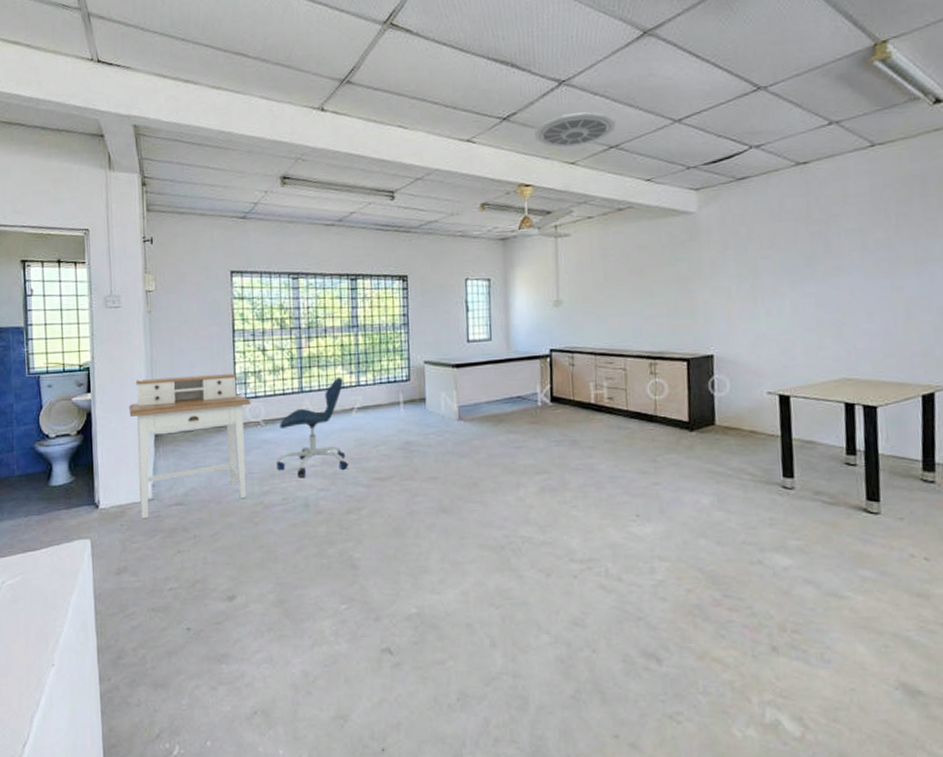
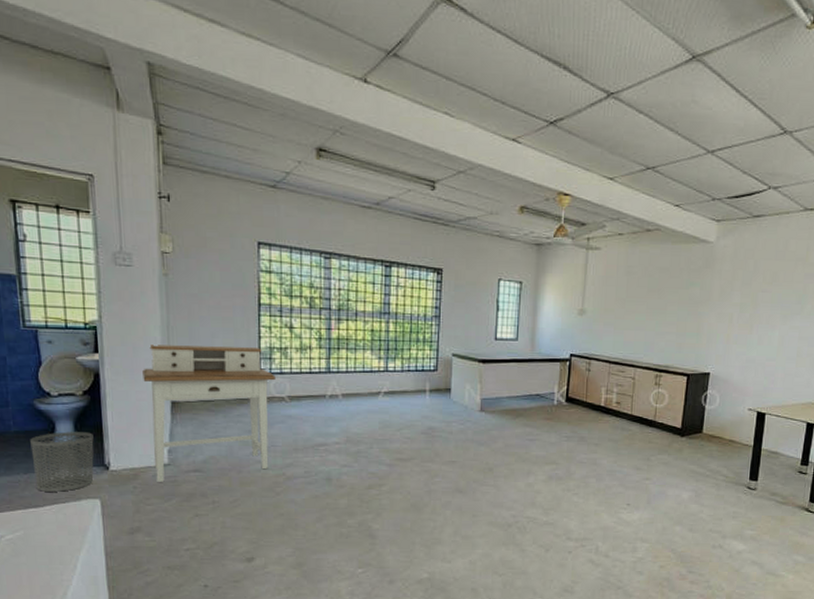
waste bin: none [30,471,86,534] -> present [30,432,94,492]
office chair: present [277,376,348,477] -> none [300,361,372,453]
ceiling vent: present [533,112,616,148] -> none [578,128,656,163]

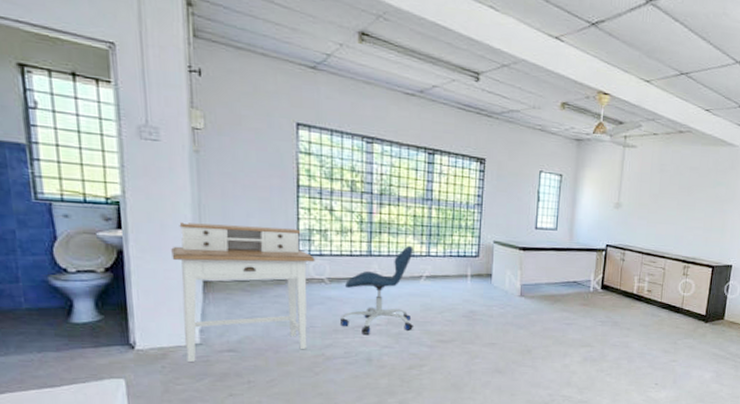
waste bin: present [30,432,94,492] -> none [44,309,118,371]
office chair: none [300,361,372,453] -> present [340,245,413,334]

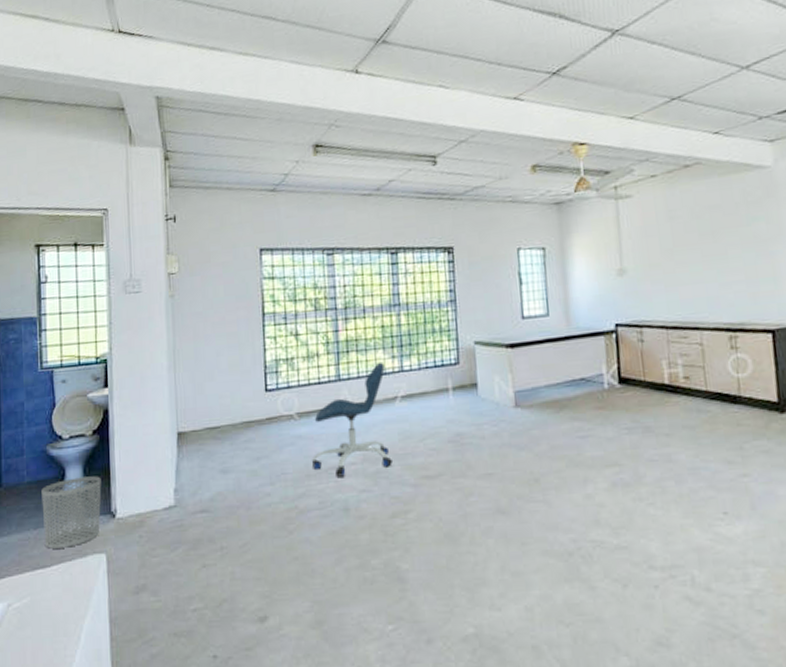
waste bin: none [44,309,118,371] -> present [41,476,102,549]
desk: present [171,222,315,363] -> none [149,362,283,530]

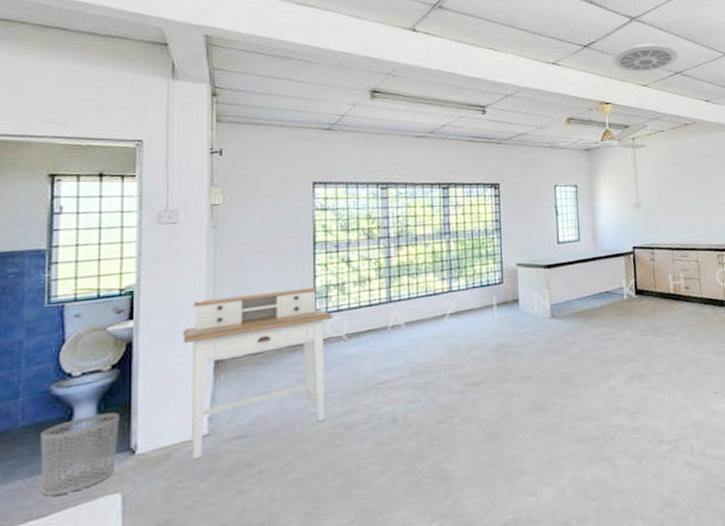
desk: none [149,362,283,530] -> present [183,287,332,460]
office chair: present [312,361,392,477] -> none [361,283,440,391]
ceiling vent: none [586,62,678,102] -> present [611,44,679,72]

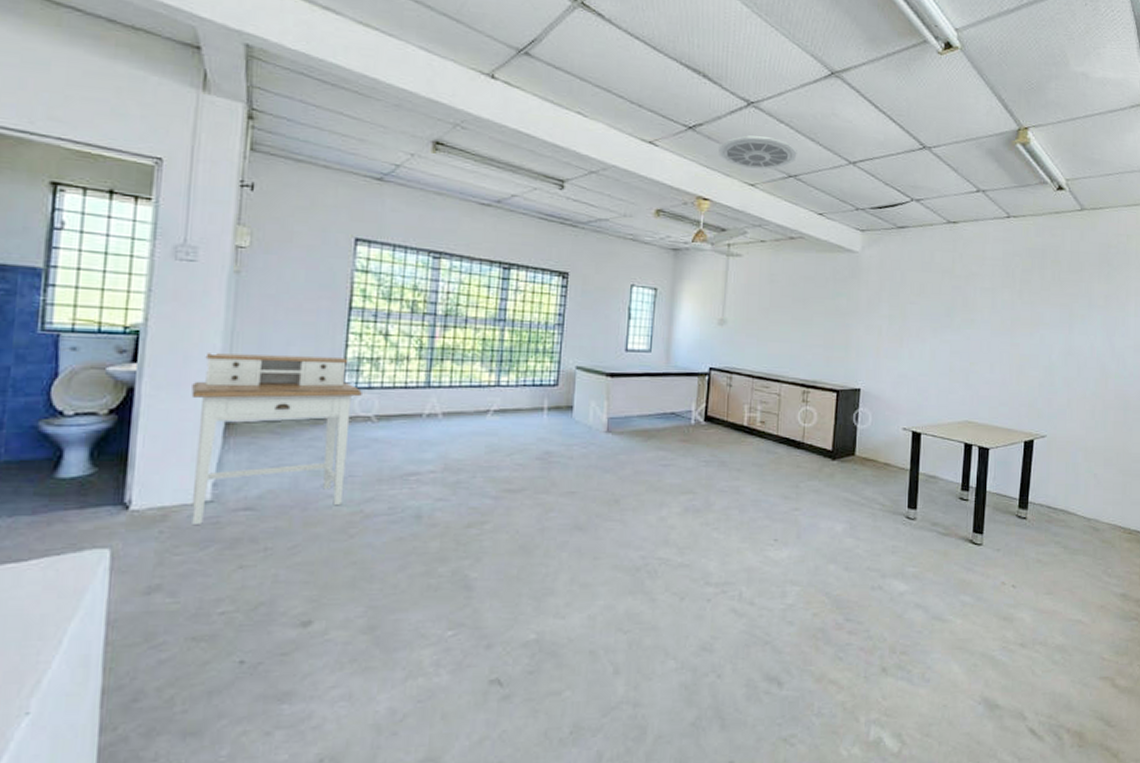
waste bin: present [40,412,119,496] -> none [22,461,114,540]

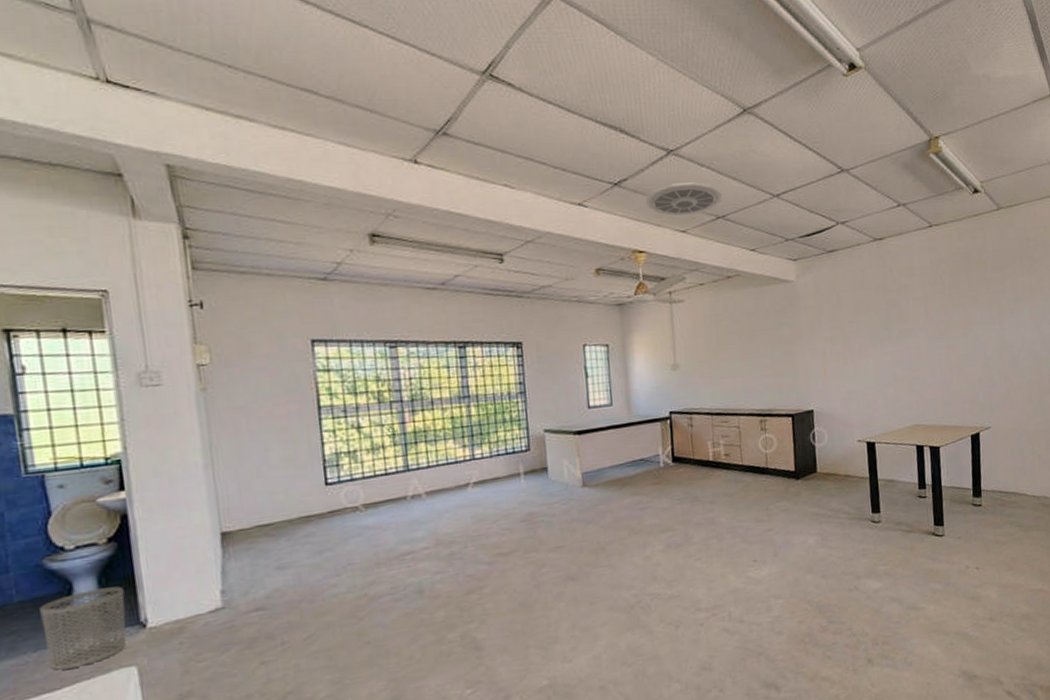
waste bin: none [22,461,114,540] -> present [39,586,127,670]
desk: present [191,353,362,526] -> none [182,455,346,633]

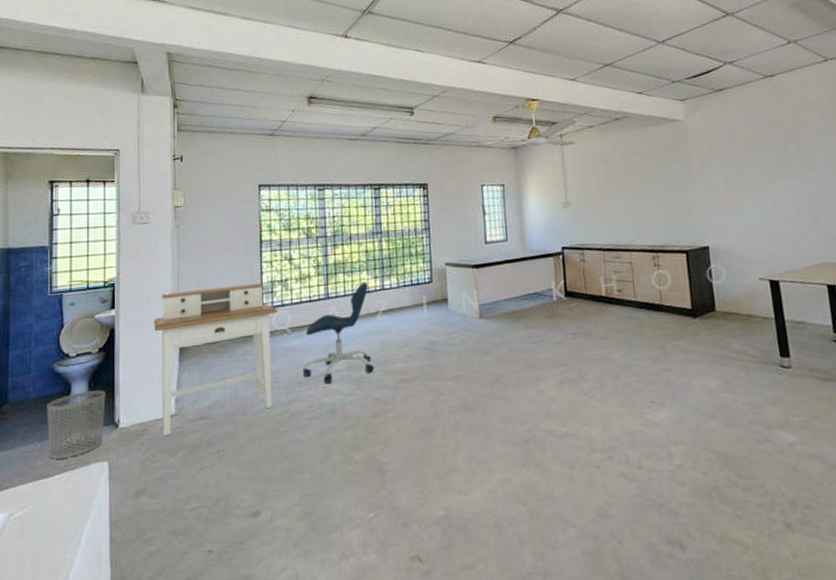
desk: none [182,455,346,633] -> present [154,283,277,437]
office chair: none [382,451,466,563] -> present [303,281,374,383]
ceiling vent: present [645,182,722,216] -> none [537,35,609,67]

